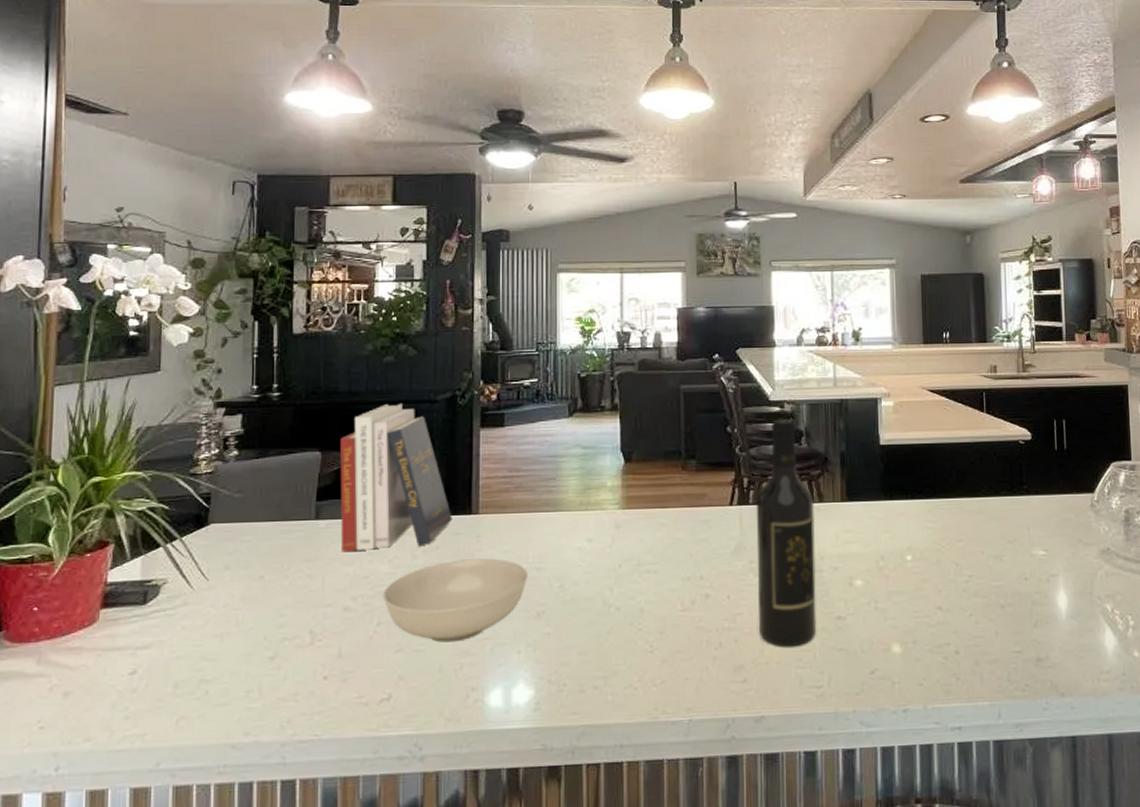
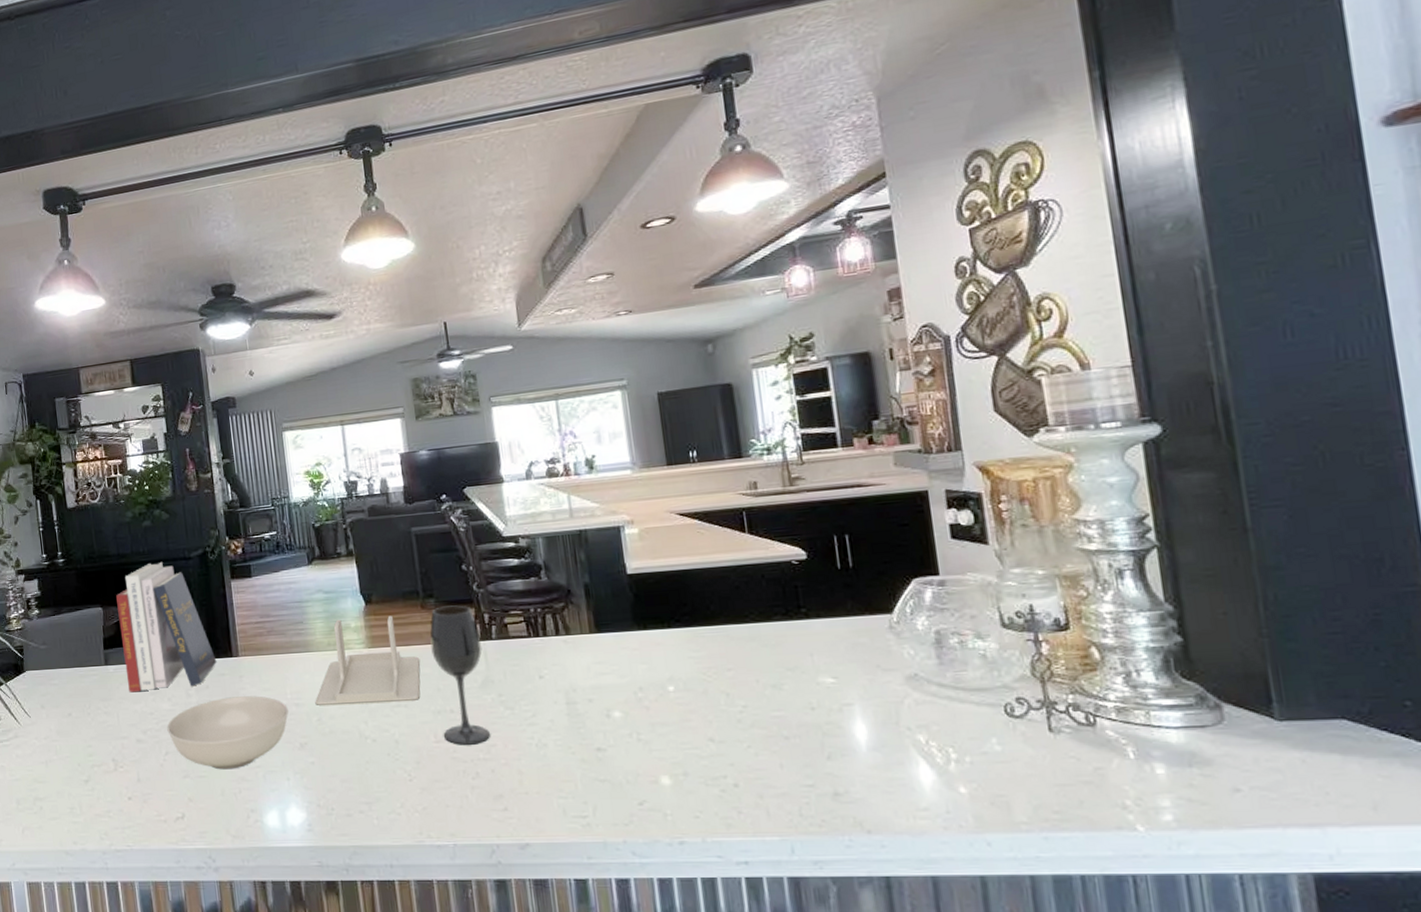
napkin holder: none [559,475,674,570] -> present [315,615,421,705]
wine glass: none [687,468,738,614] -> present [430,605,490,745]
wine bottle: present [756,418,817,647] -> none [499,553,576,778]

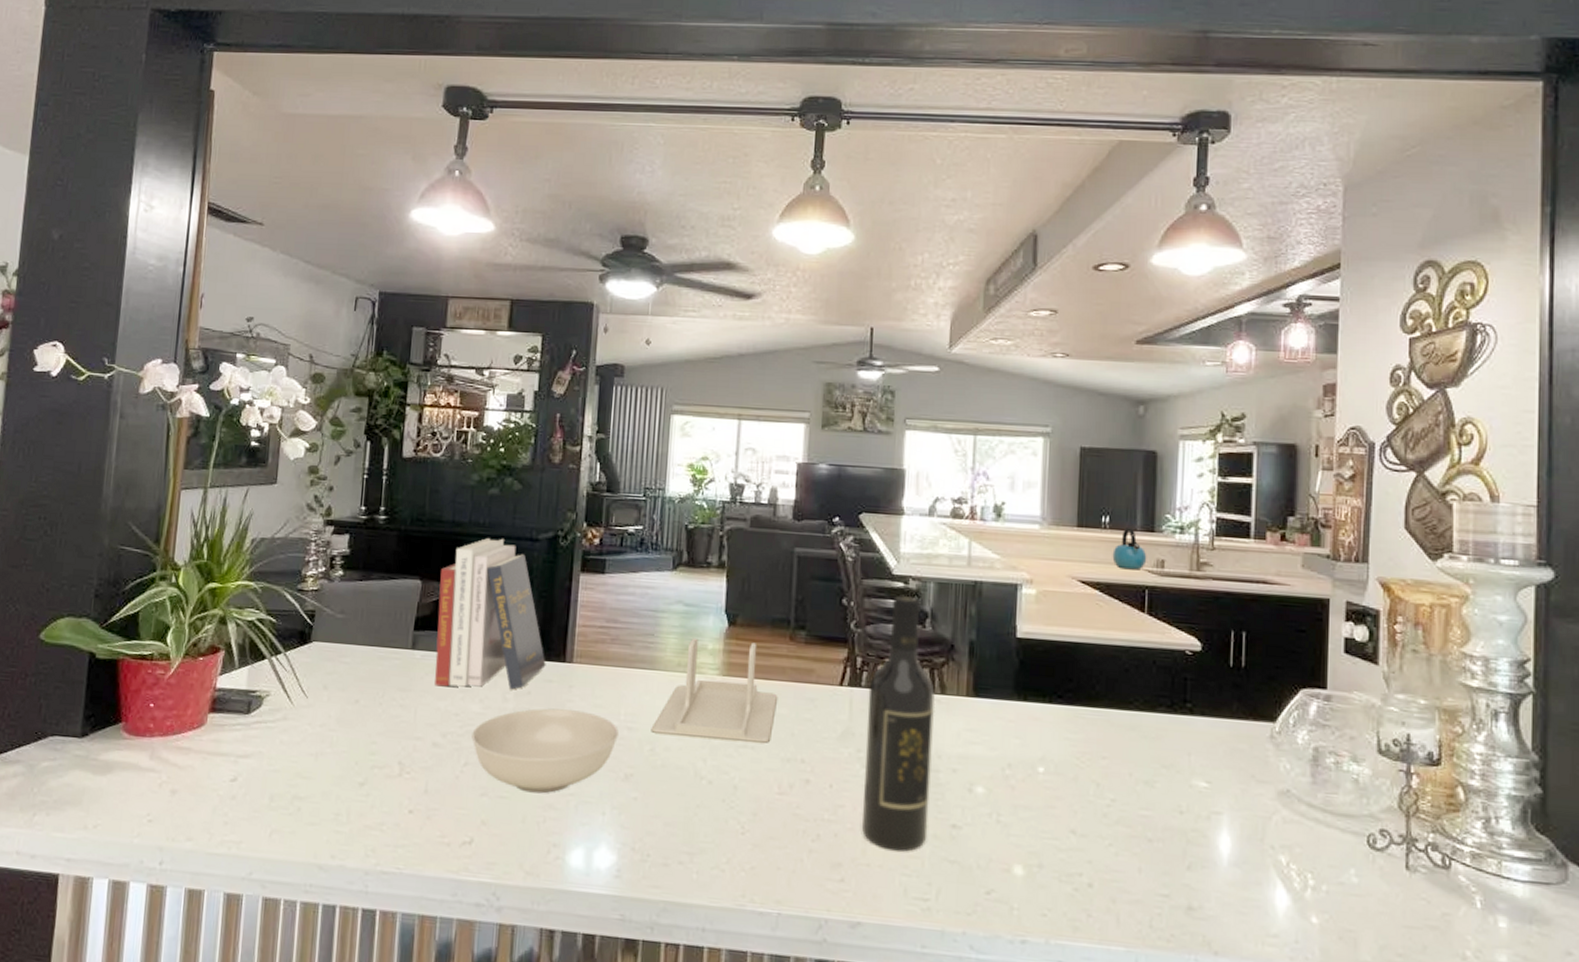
wine glass: present [430,605,490,745] -> none [788,641,849,803]
wine bottle: none [499,553,576,778] -> present [862,595,936,852]
kettle: none [705,458,740,496] -> present [1112,527,1147,570]

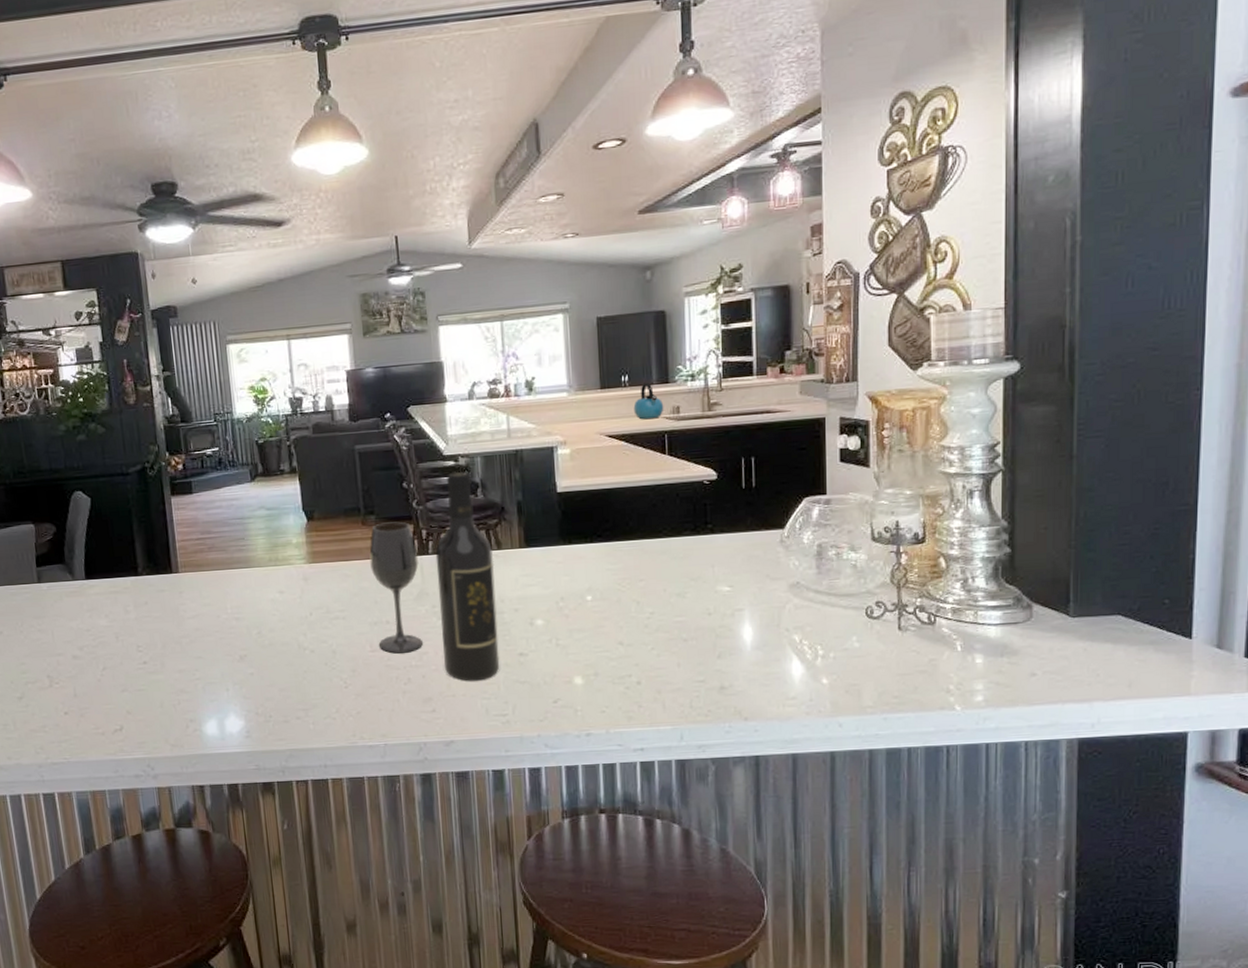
books: present [435,537,546,690] -> none [49,477,156,610]
bowl: present [471,708,618,794] -> none [104,611,229,683]
napkin holder: present [651,637,777,743] -> none [255,532,359,619]
wine glass: none [788,641,849,803] -> present [369,521,423,654]

